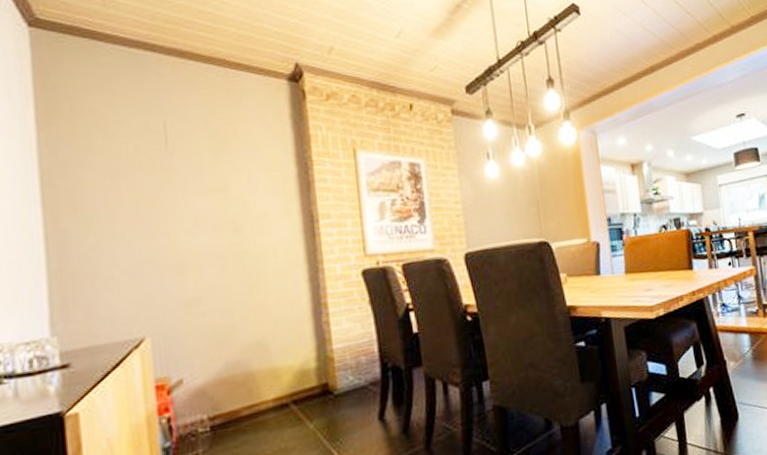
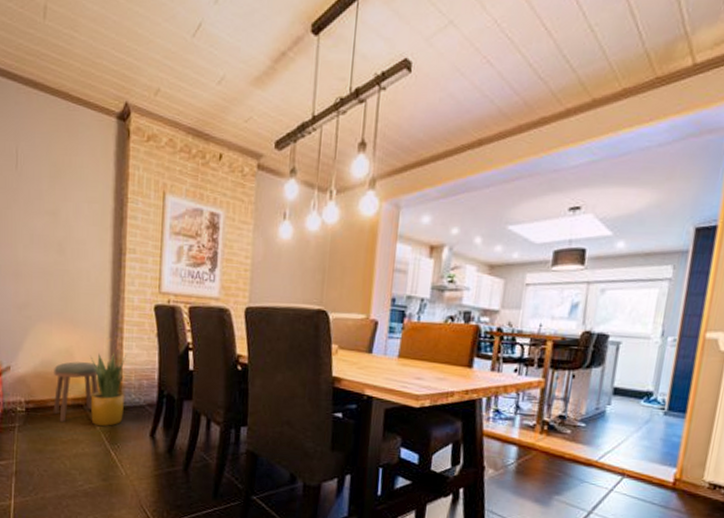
stool: none [244,351,306,432] -> present [53,361,99,422]
planter: none [290,333,343,425] -> present [90,353,127,427]

